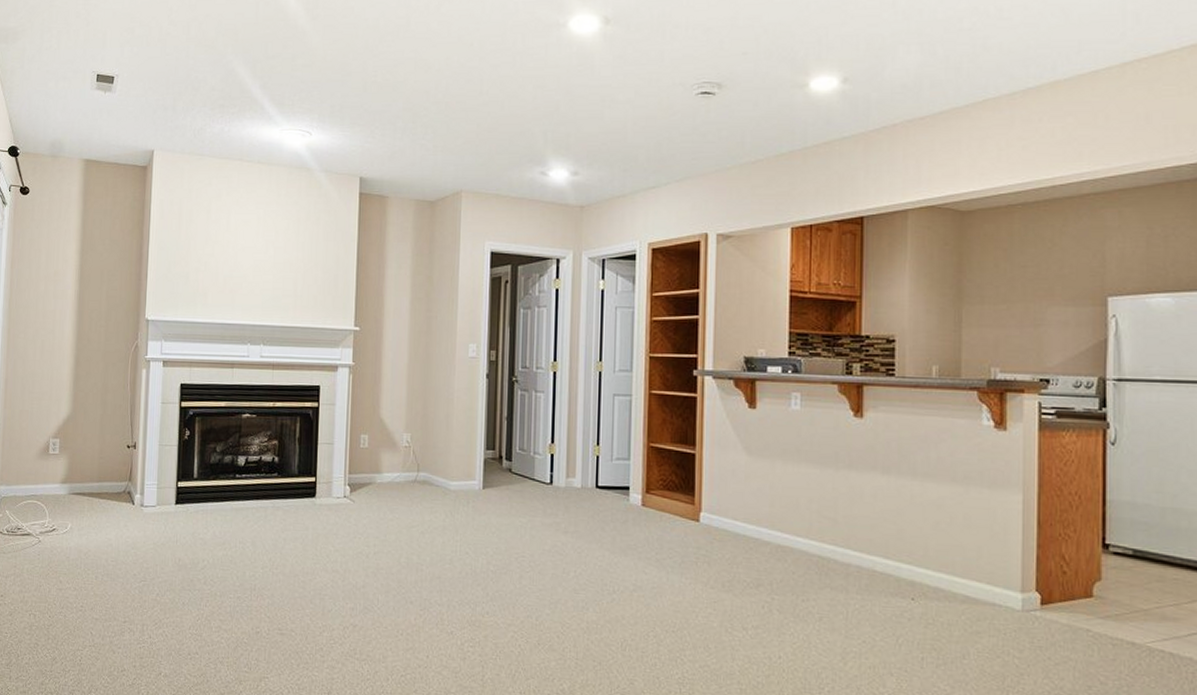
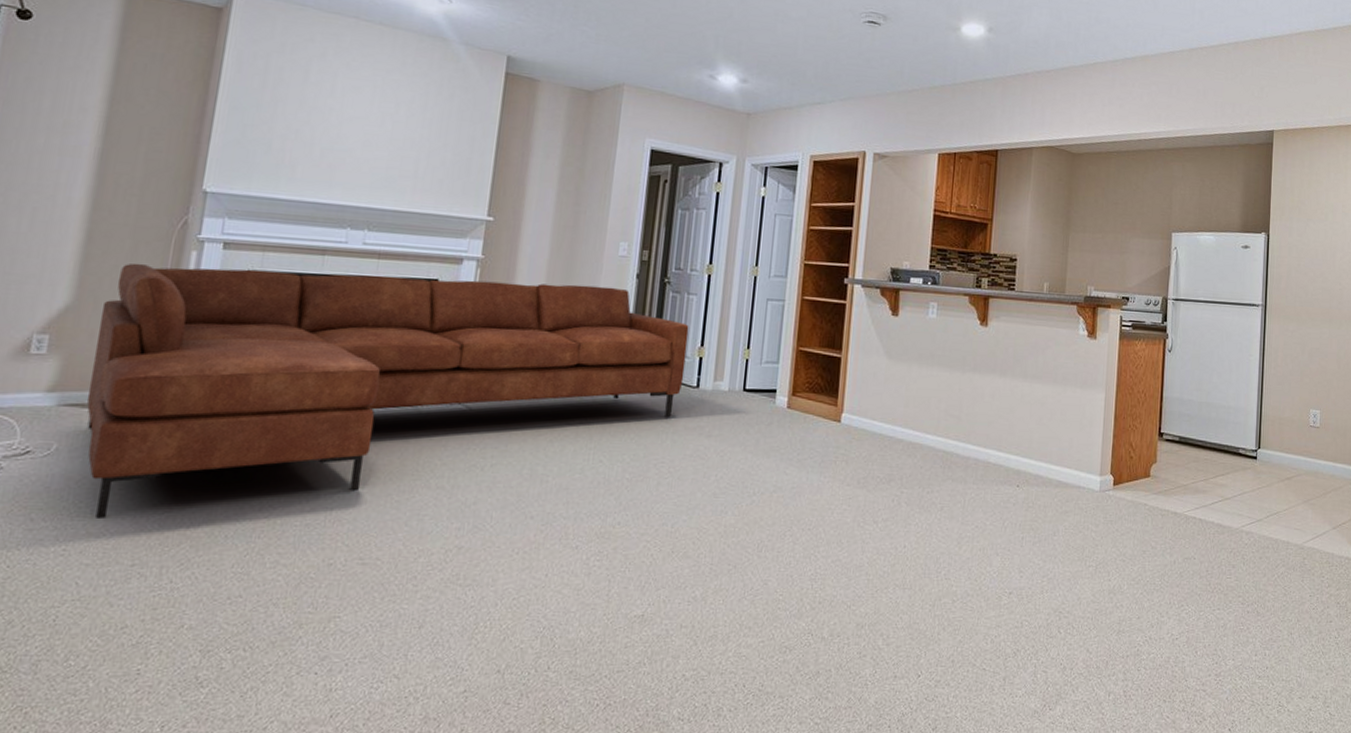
sofa: none [86,380,539,584] -> present [86,263,689,520]

